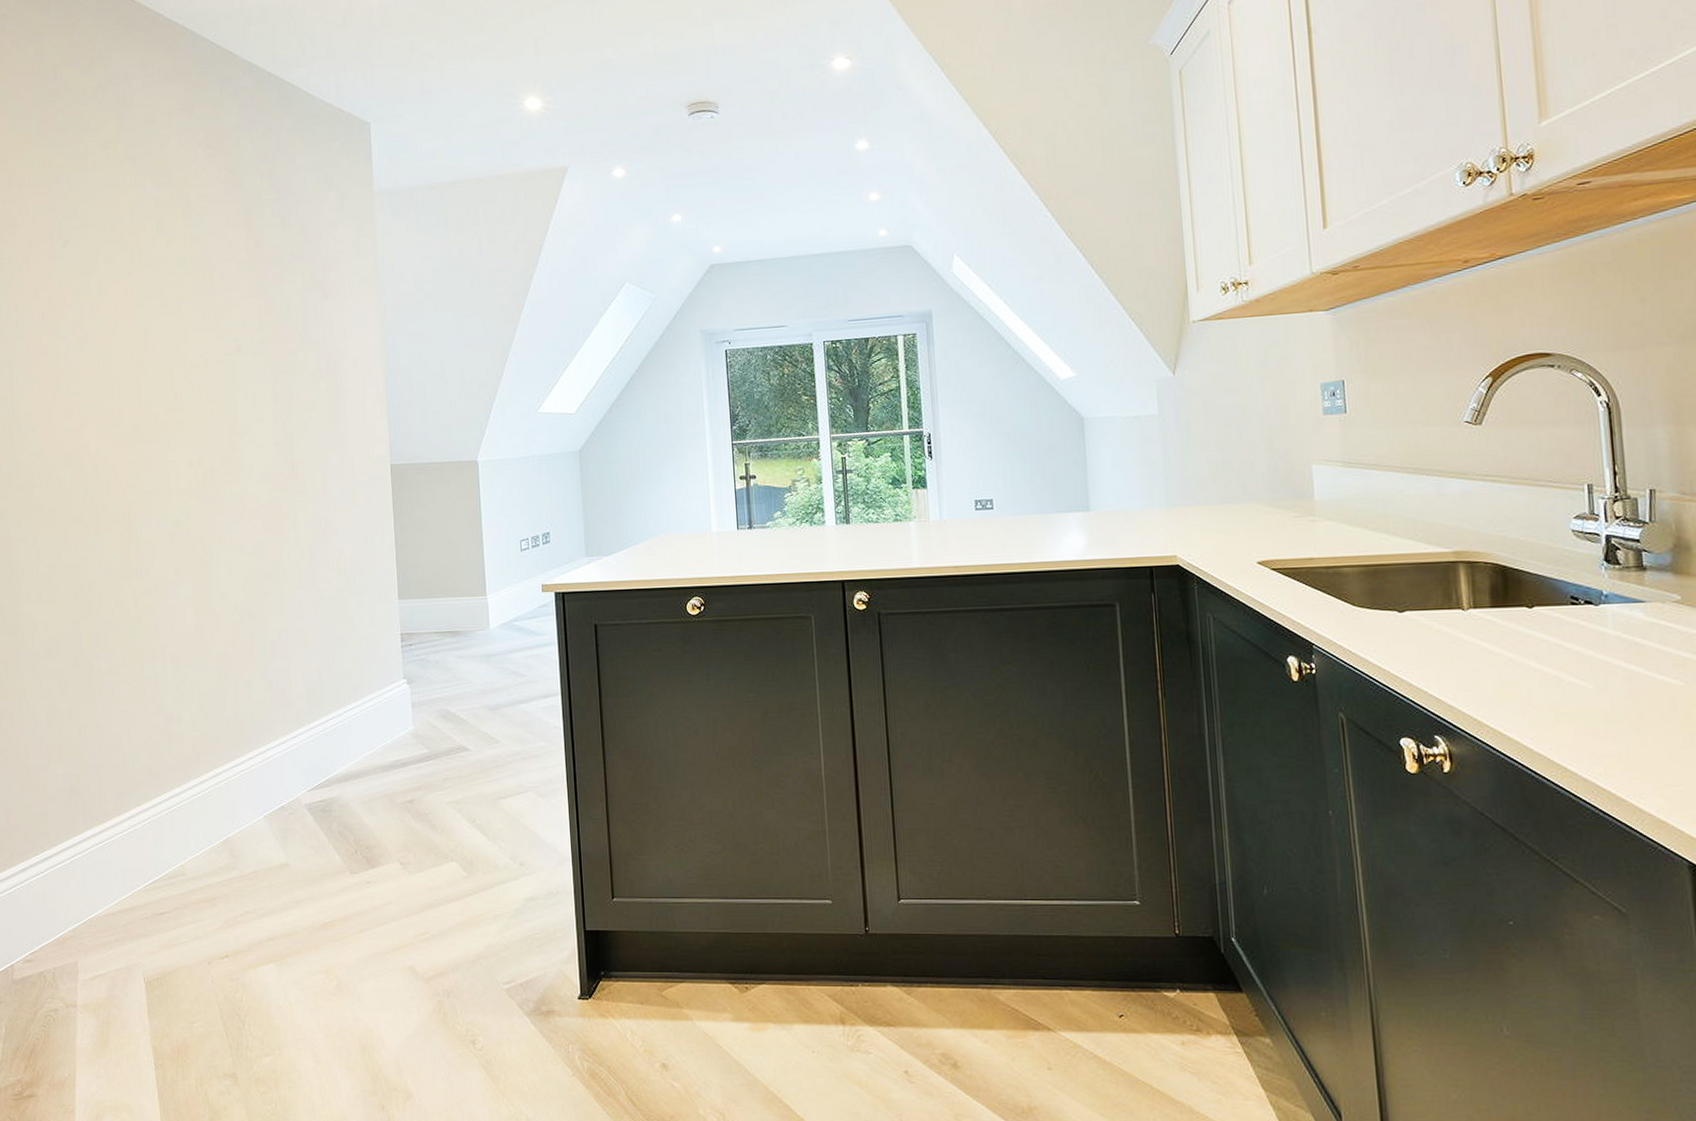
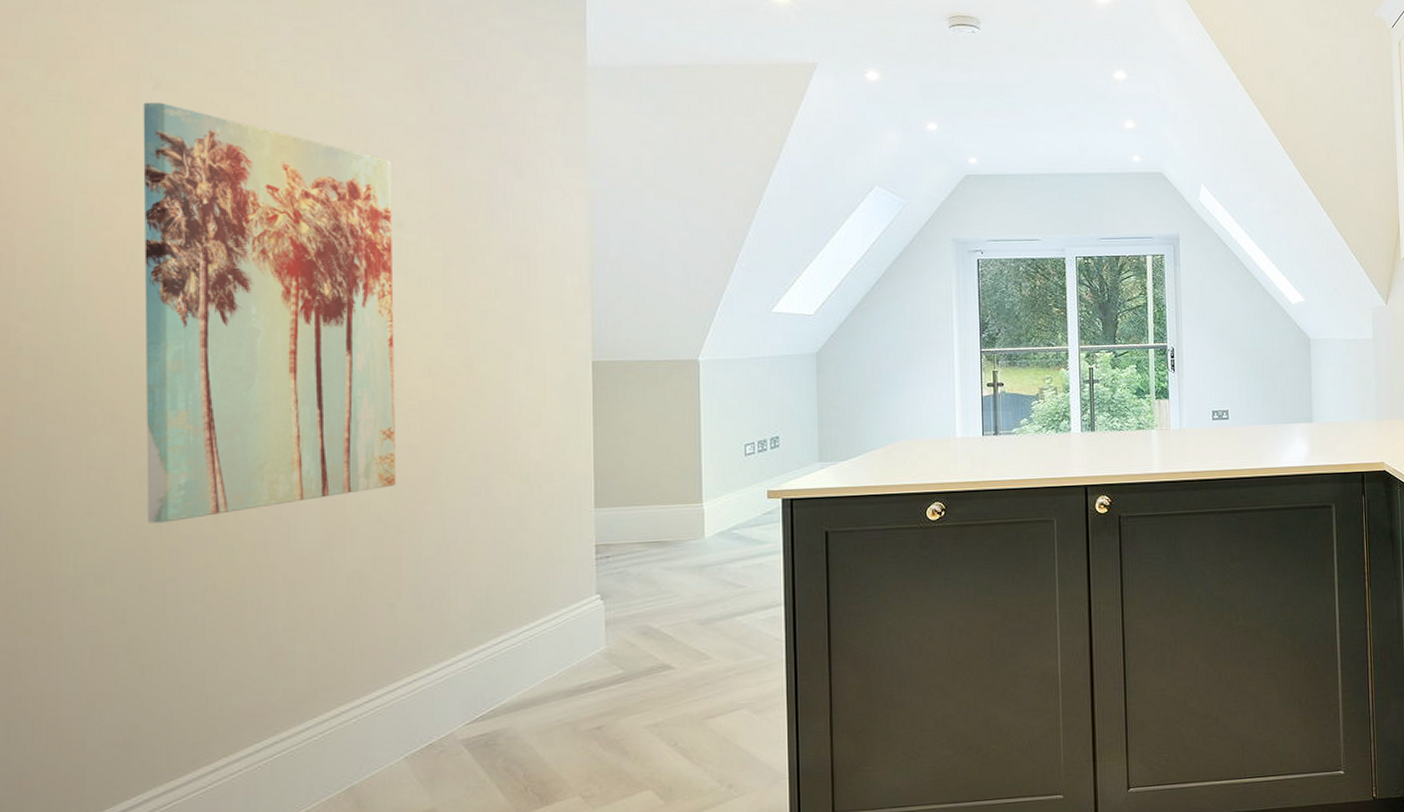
wall art: none [57,257,247,609] -> present [143,102,397,524]

